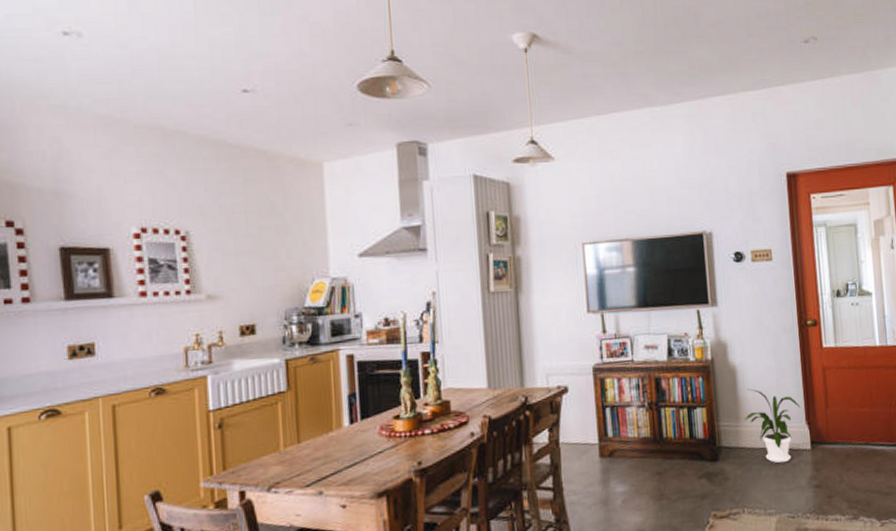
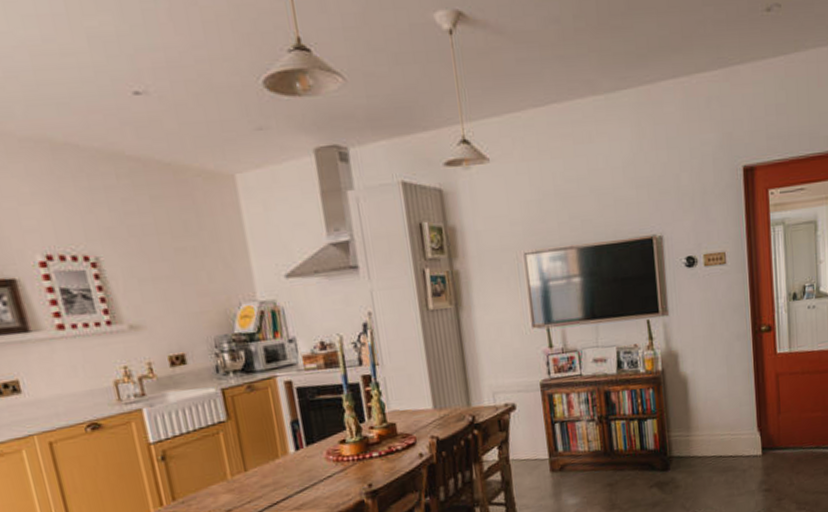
house plant: present [744,388,801,464] -> none [695,398,753,470]

